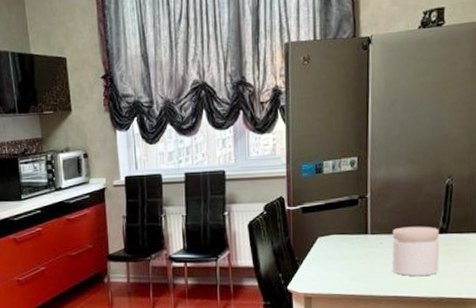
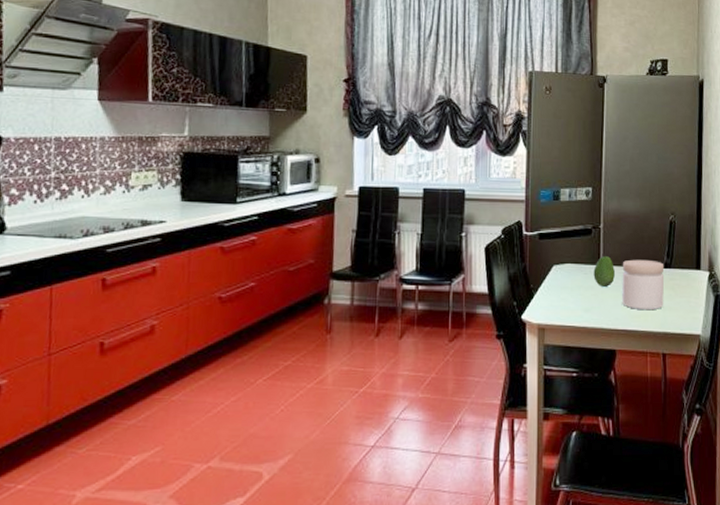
fruit: none [361,225,384,257] -> present [593,256,615,288]

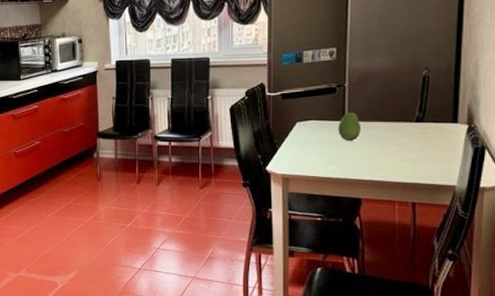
jar: present [622,259,665,309] -> none [368,114,416,161]

